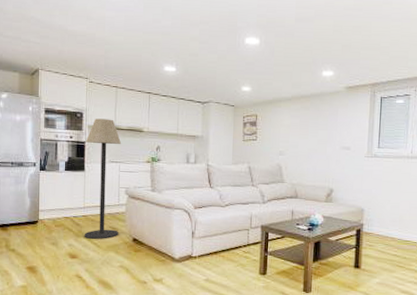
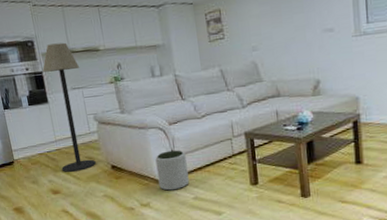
plant pot: none [175,232,205,270] -> present [155,150,189,191]

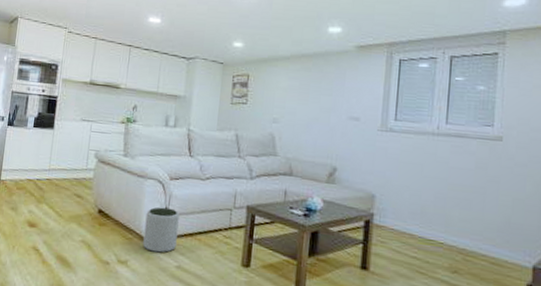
floor lamp: present [42,42,96,172] -> none [46,71,96,208]

